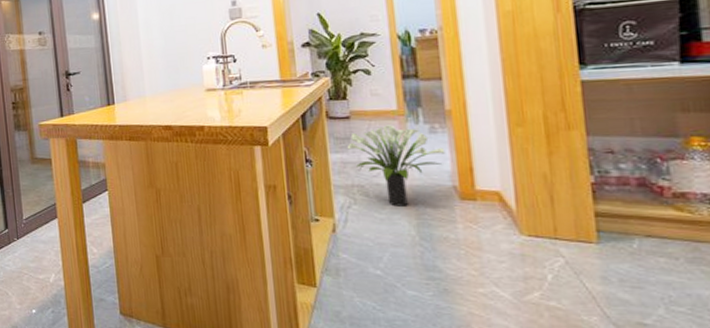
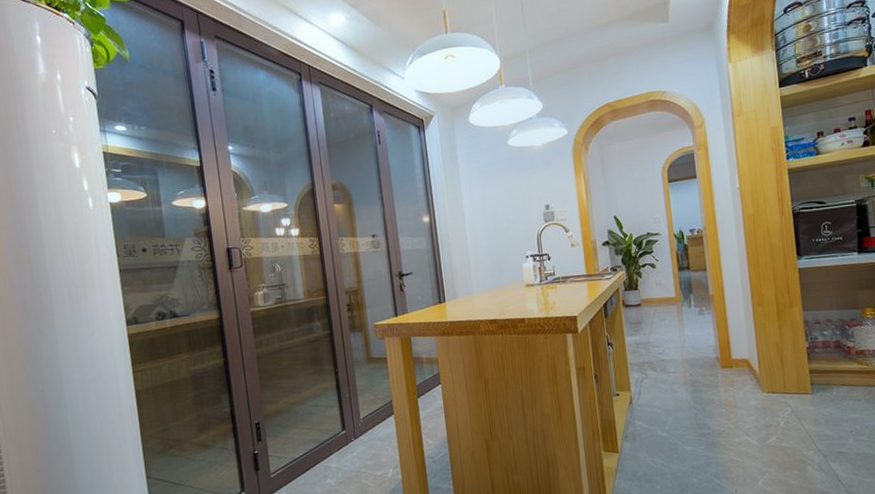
potted plant: present [347,125,446,207] -> none [639,309,710,378]

